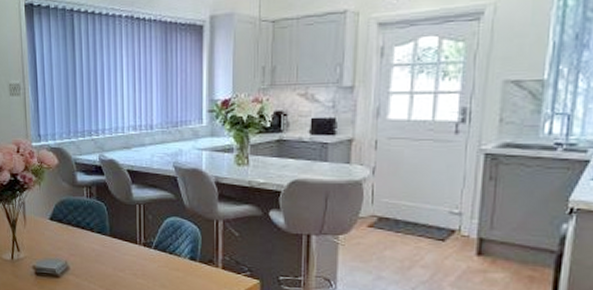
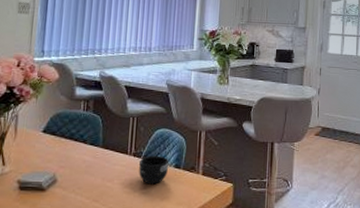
mug: none [151,246,182,277] -> present [139,155,168,185]

